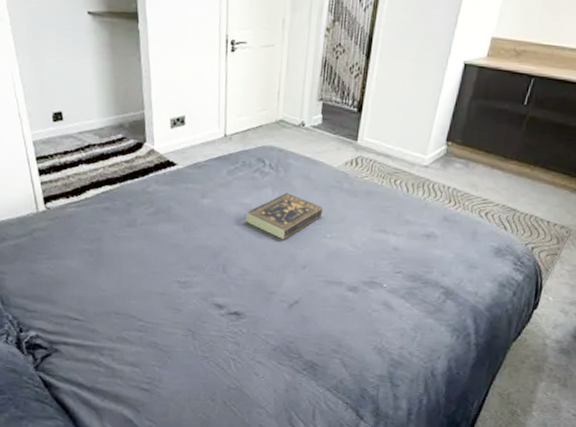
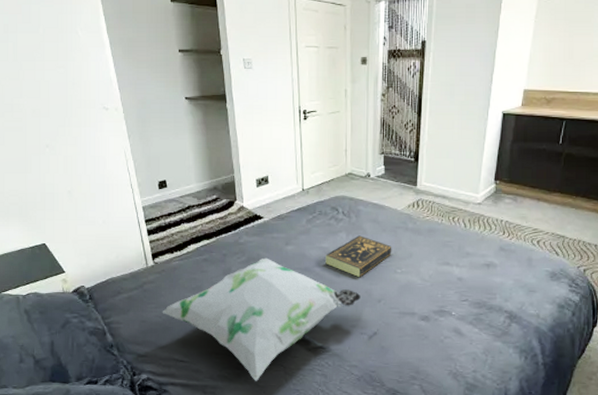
decorative pillow: none [54,210,284,346] -> present [162,257,361,381]

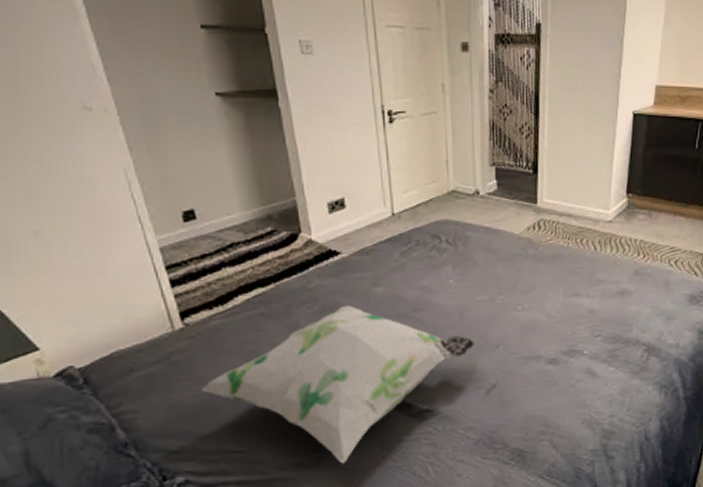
book: present [325,235,392,277] -> none [427,268,511,319]

